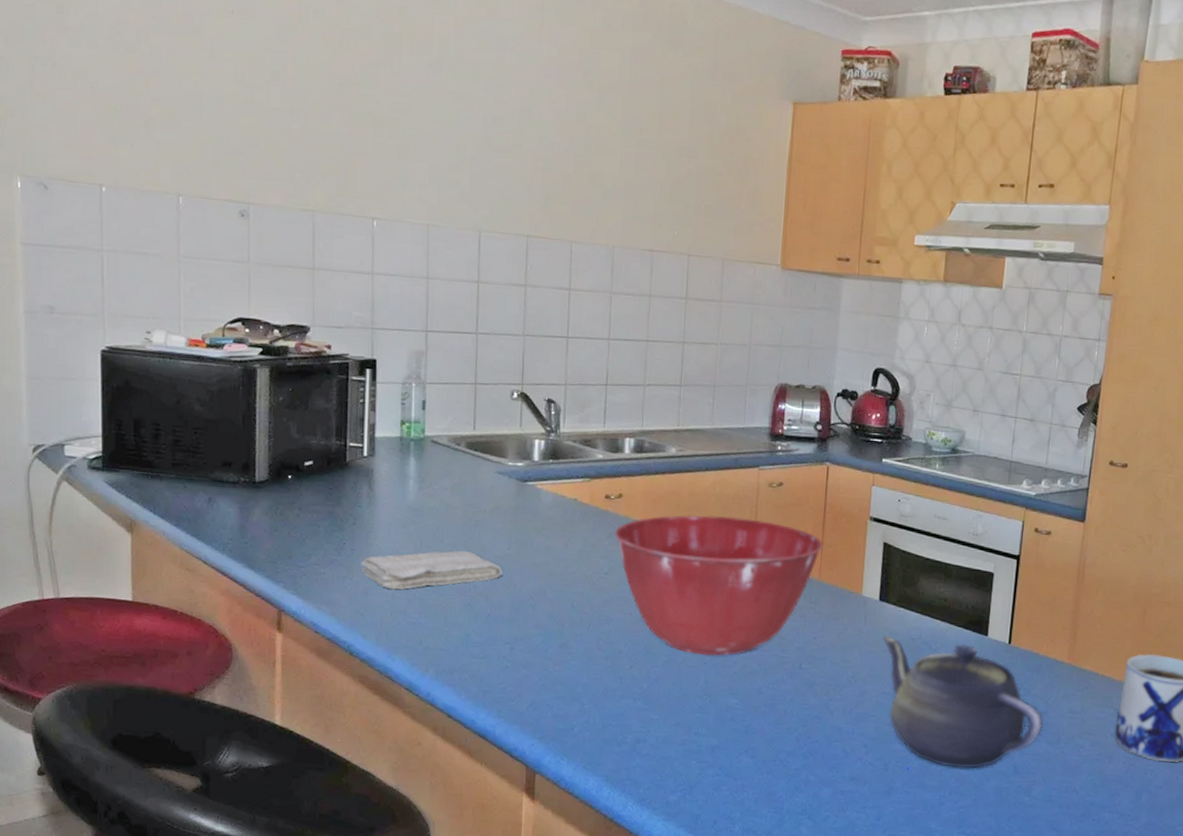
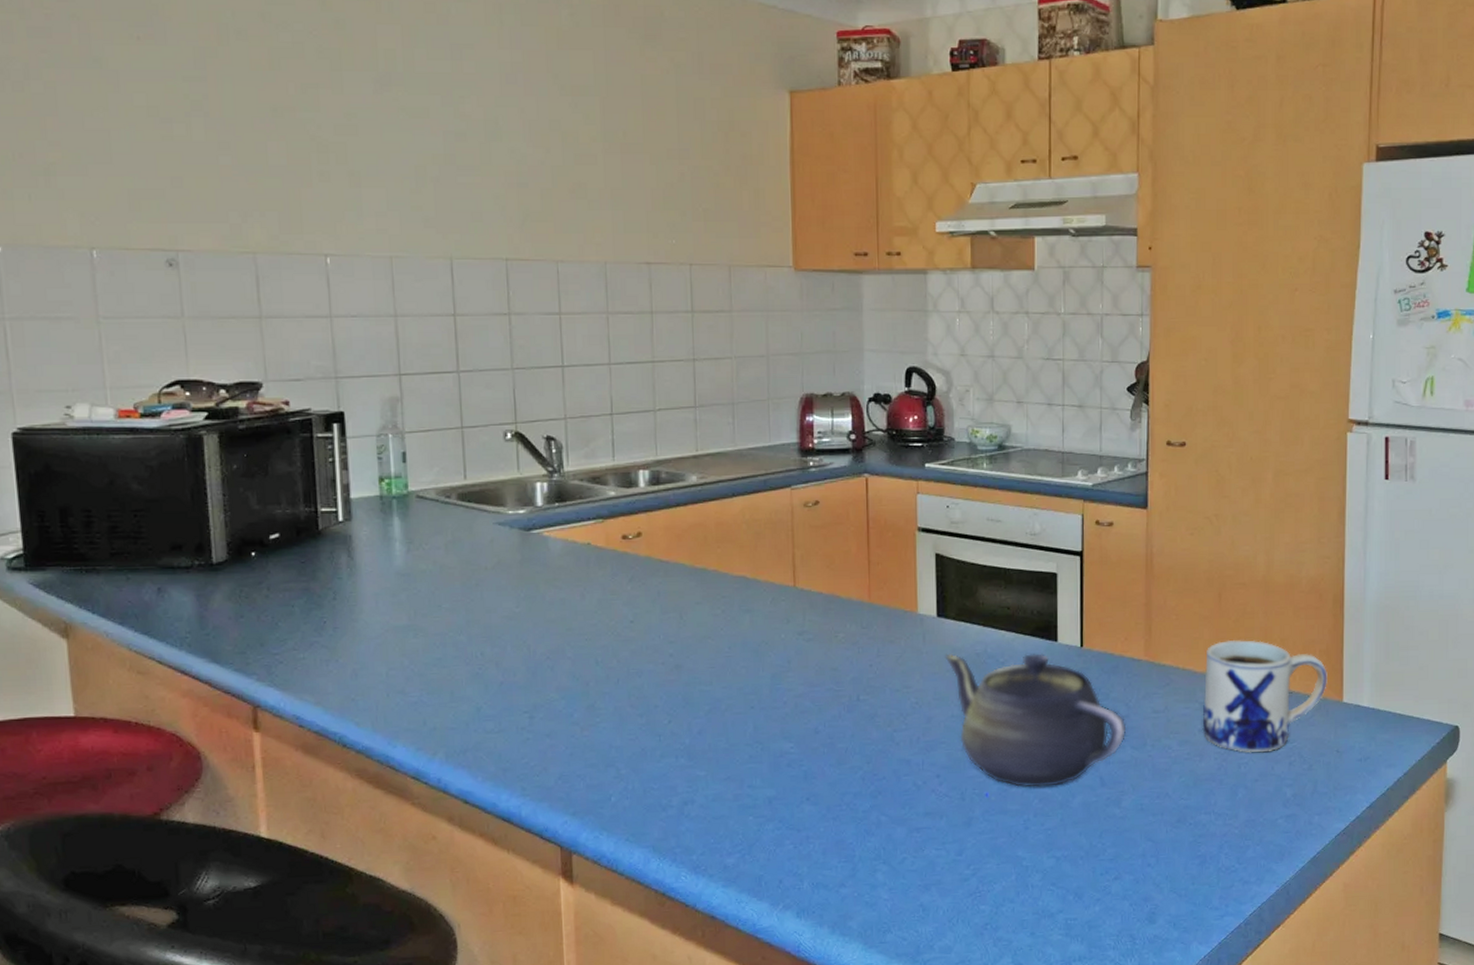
washcloth: present [361,550,503,590] -> none [346,614,513,668]
mixing bowl: present [614,514,824,656] -> none [635,543,871,700]

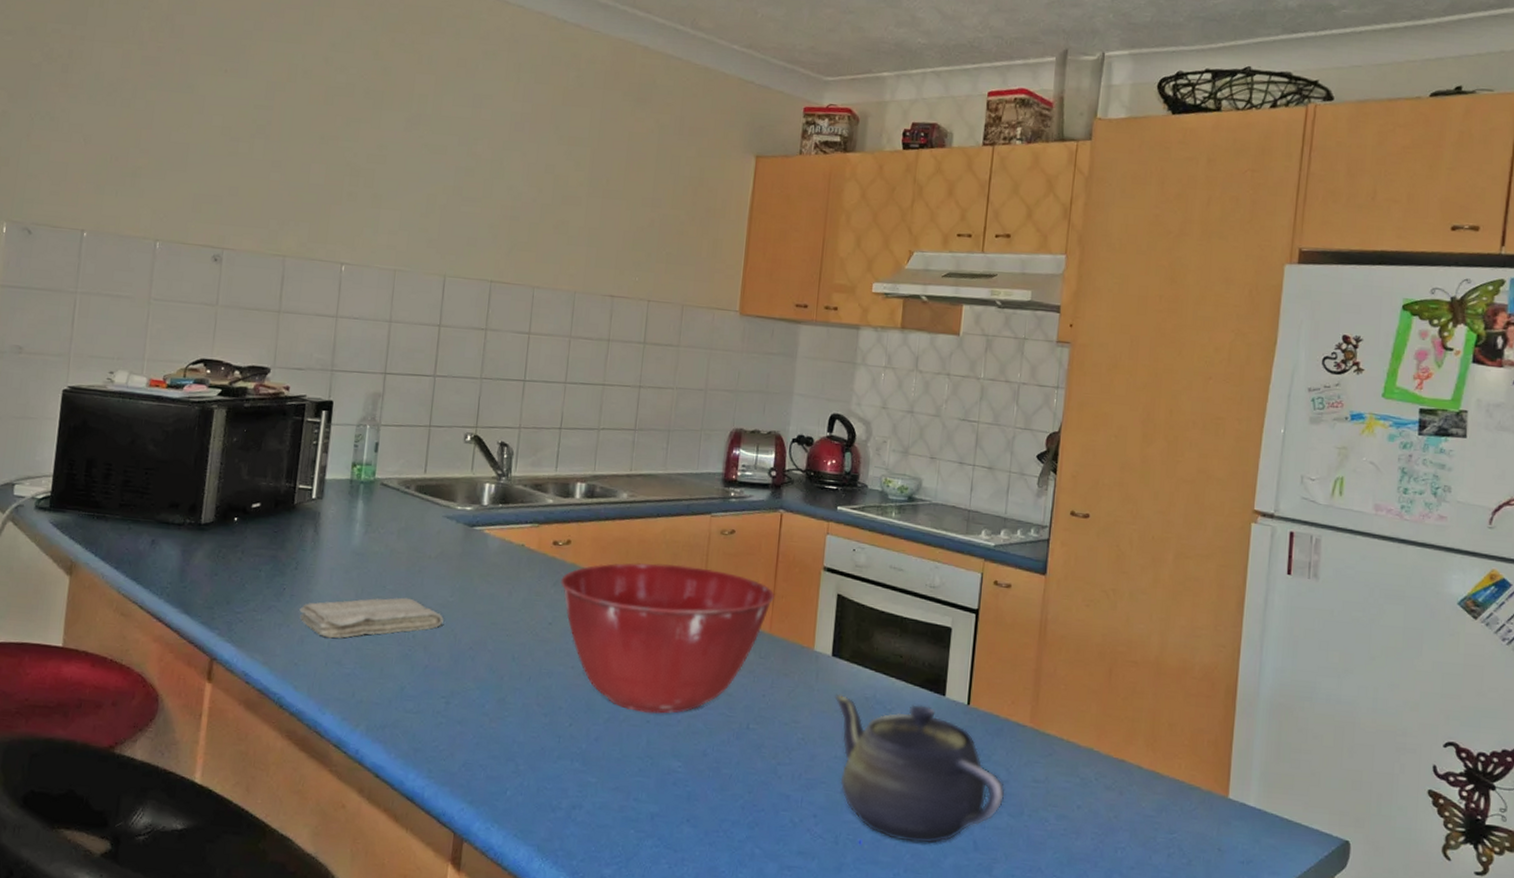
washcloth: none [346,614,513,668] -> present [299,597,444,639]
mixing bowl: none [635,543,871,700] -> present [560,562,776,714]
mug: present [1202,640,1327,753] -> none [1081,718,1215,840]

